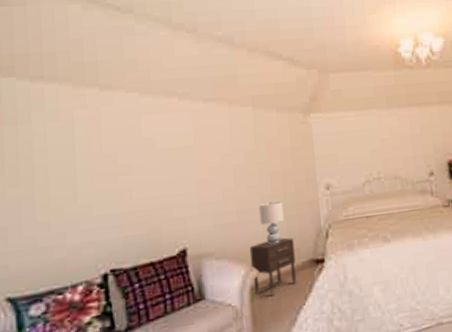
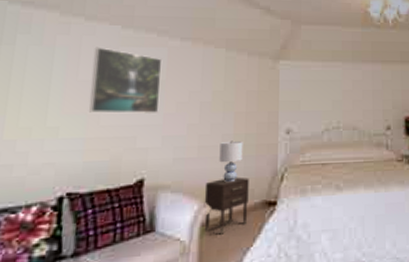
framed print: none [114,117,192,187] -> present [89,47,163,115]

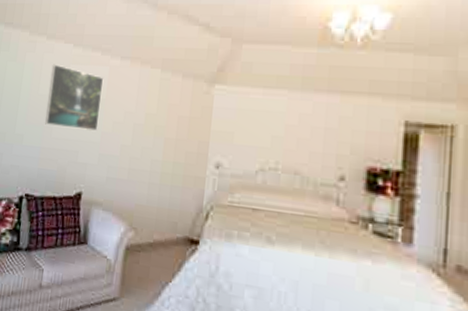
nightstand: present [204,177,249,235] -> none [128,205,174,262]
lamp: present [219,140,243,183] -> none [146,167,171,211]

